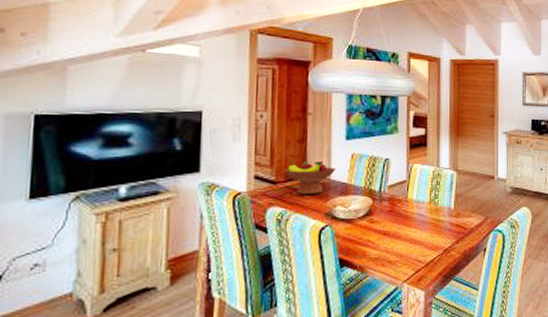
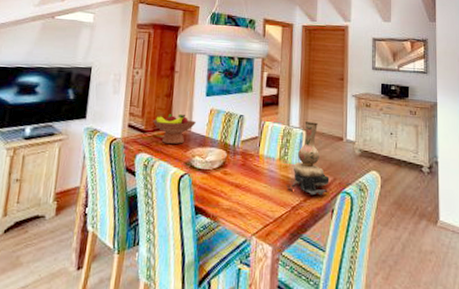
vase: none [437,162,482,236] -> present [285,121,330,196]

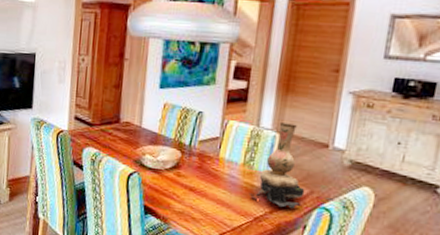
fruit bowl: present [152,113,197,144] -> none [99,107,148,140]

